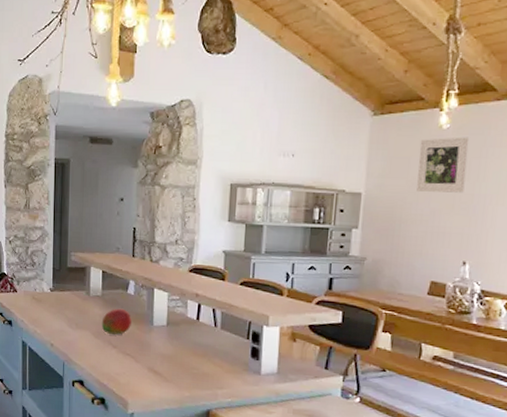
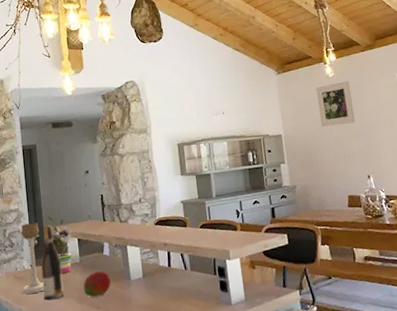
candle holder: none [37,244,63,318] -> present [20,222,44,294]
wine bottle: none [59,251,82,329] -> present [40,226,65,301]
potted plant: none [73,240,99,304] -> present [47,216,74,274]

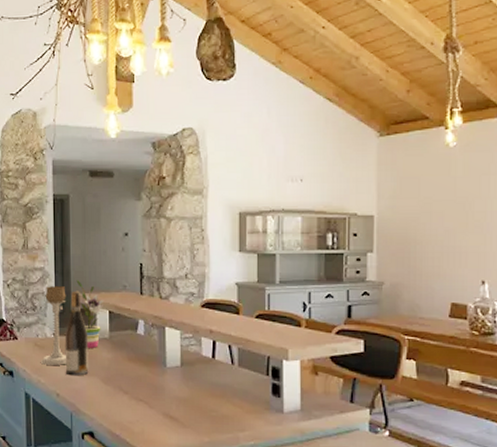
fruit: present [83,270,111,297] -> none [110,350,143,379]
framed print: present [315,80,355,127] -> none [428,154,477,211]

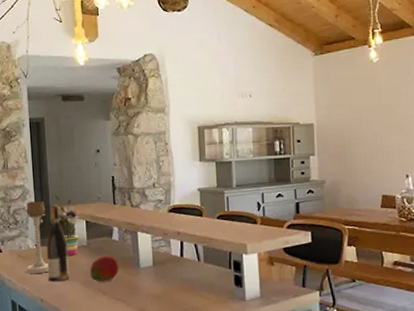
fruit: none [110,350,143,379] -> present [89,255,119,282]

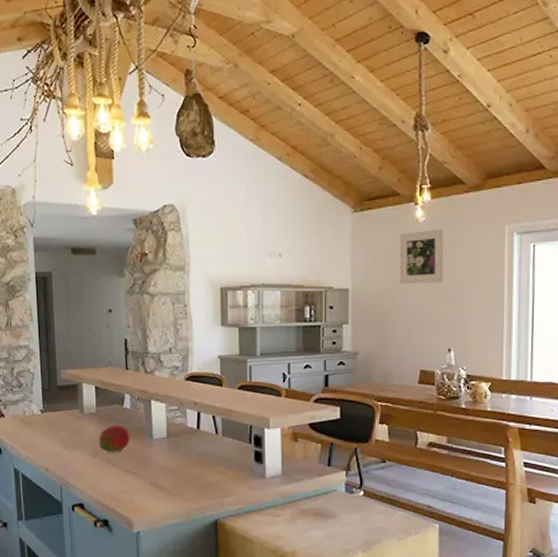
candle holder: present [24,200,49,274] -> none [28,362,54,441]
wine bottle: present [46,205,70,282] -> none [51,368,77,451]
potted plant: present [54,195,81,256] -> none [61,357,91,423]
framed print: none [356,67,398,118] -> present [399,229,444,284]

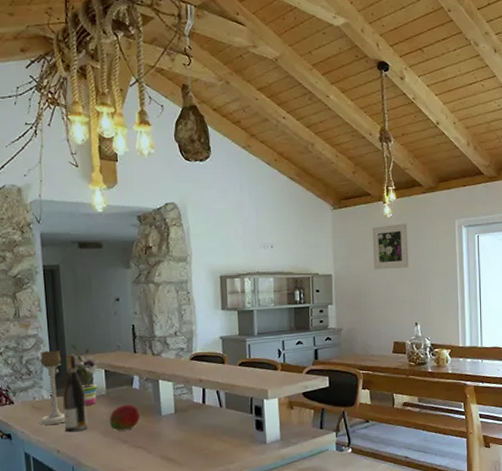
candle holder: none [28,362,54,441] -> present [38,350,65,425]
wine bottle: none [51,368,77,451] -> present [62,354,88,433]
potted plant: none [61,357,91,423] -> present [71,344,100,405]

